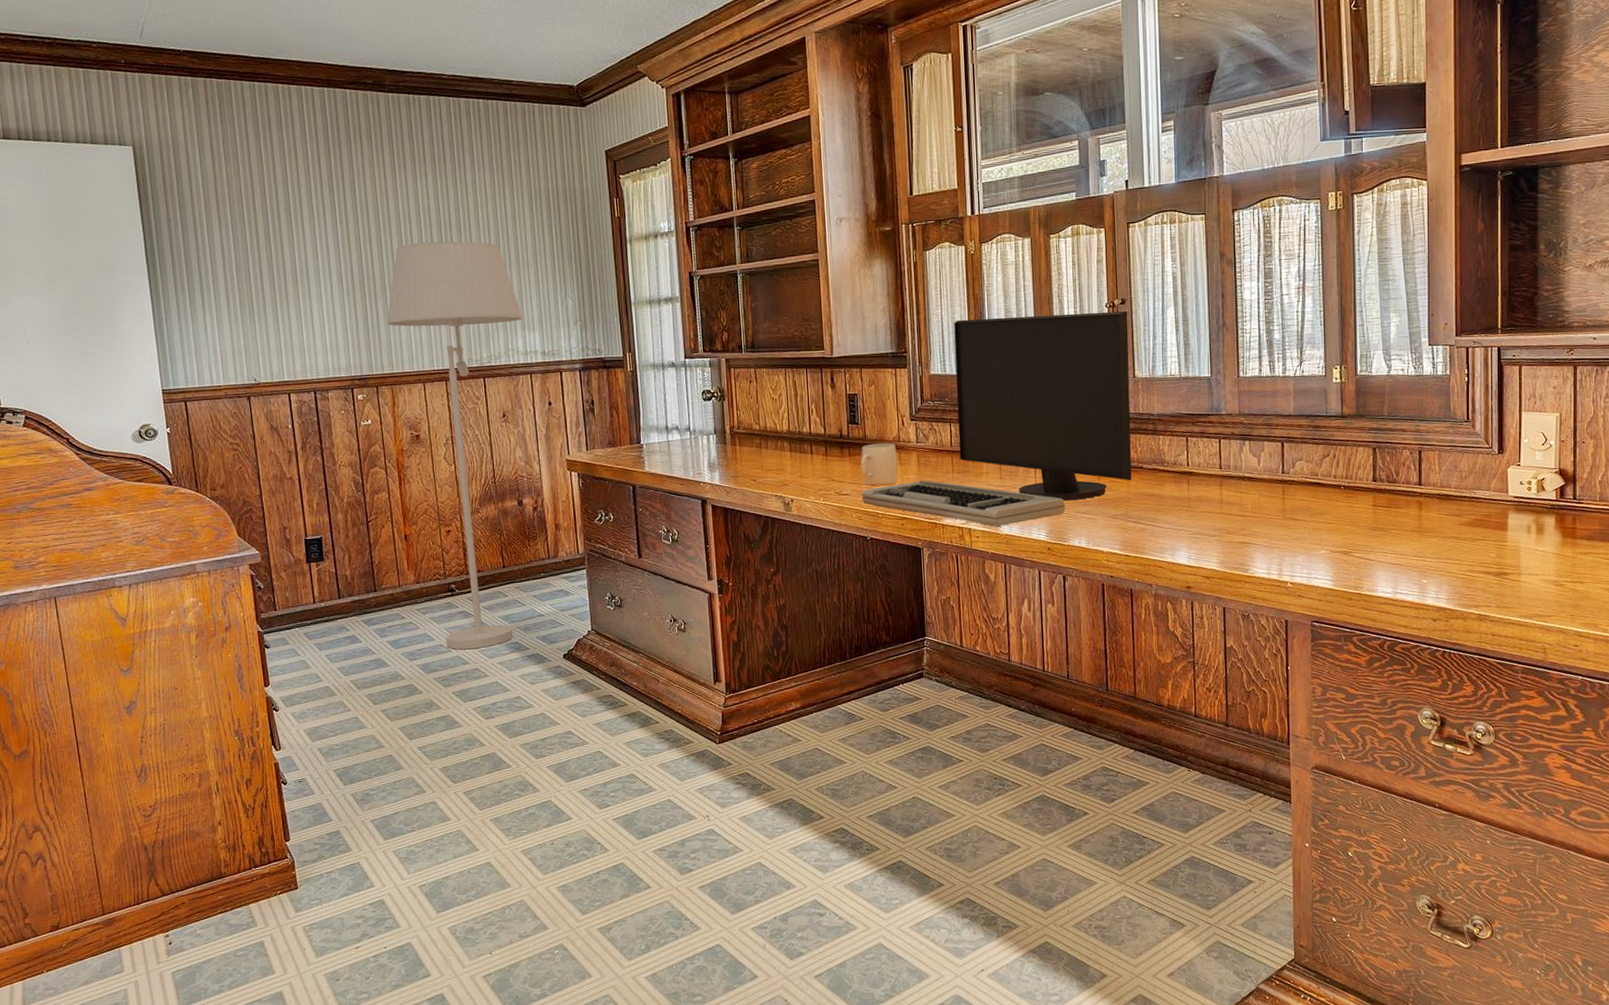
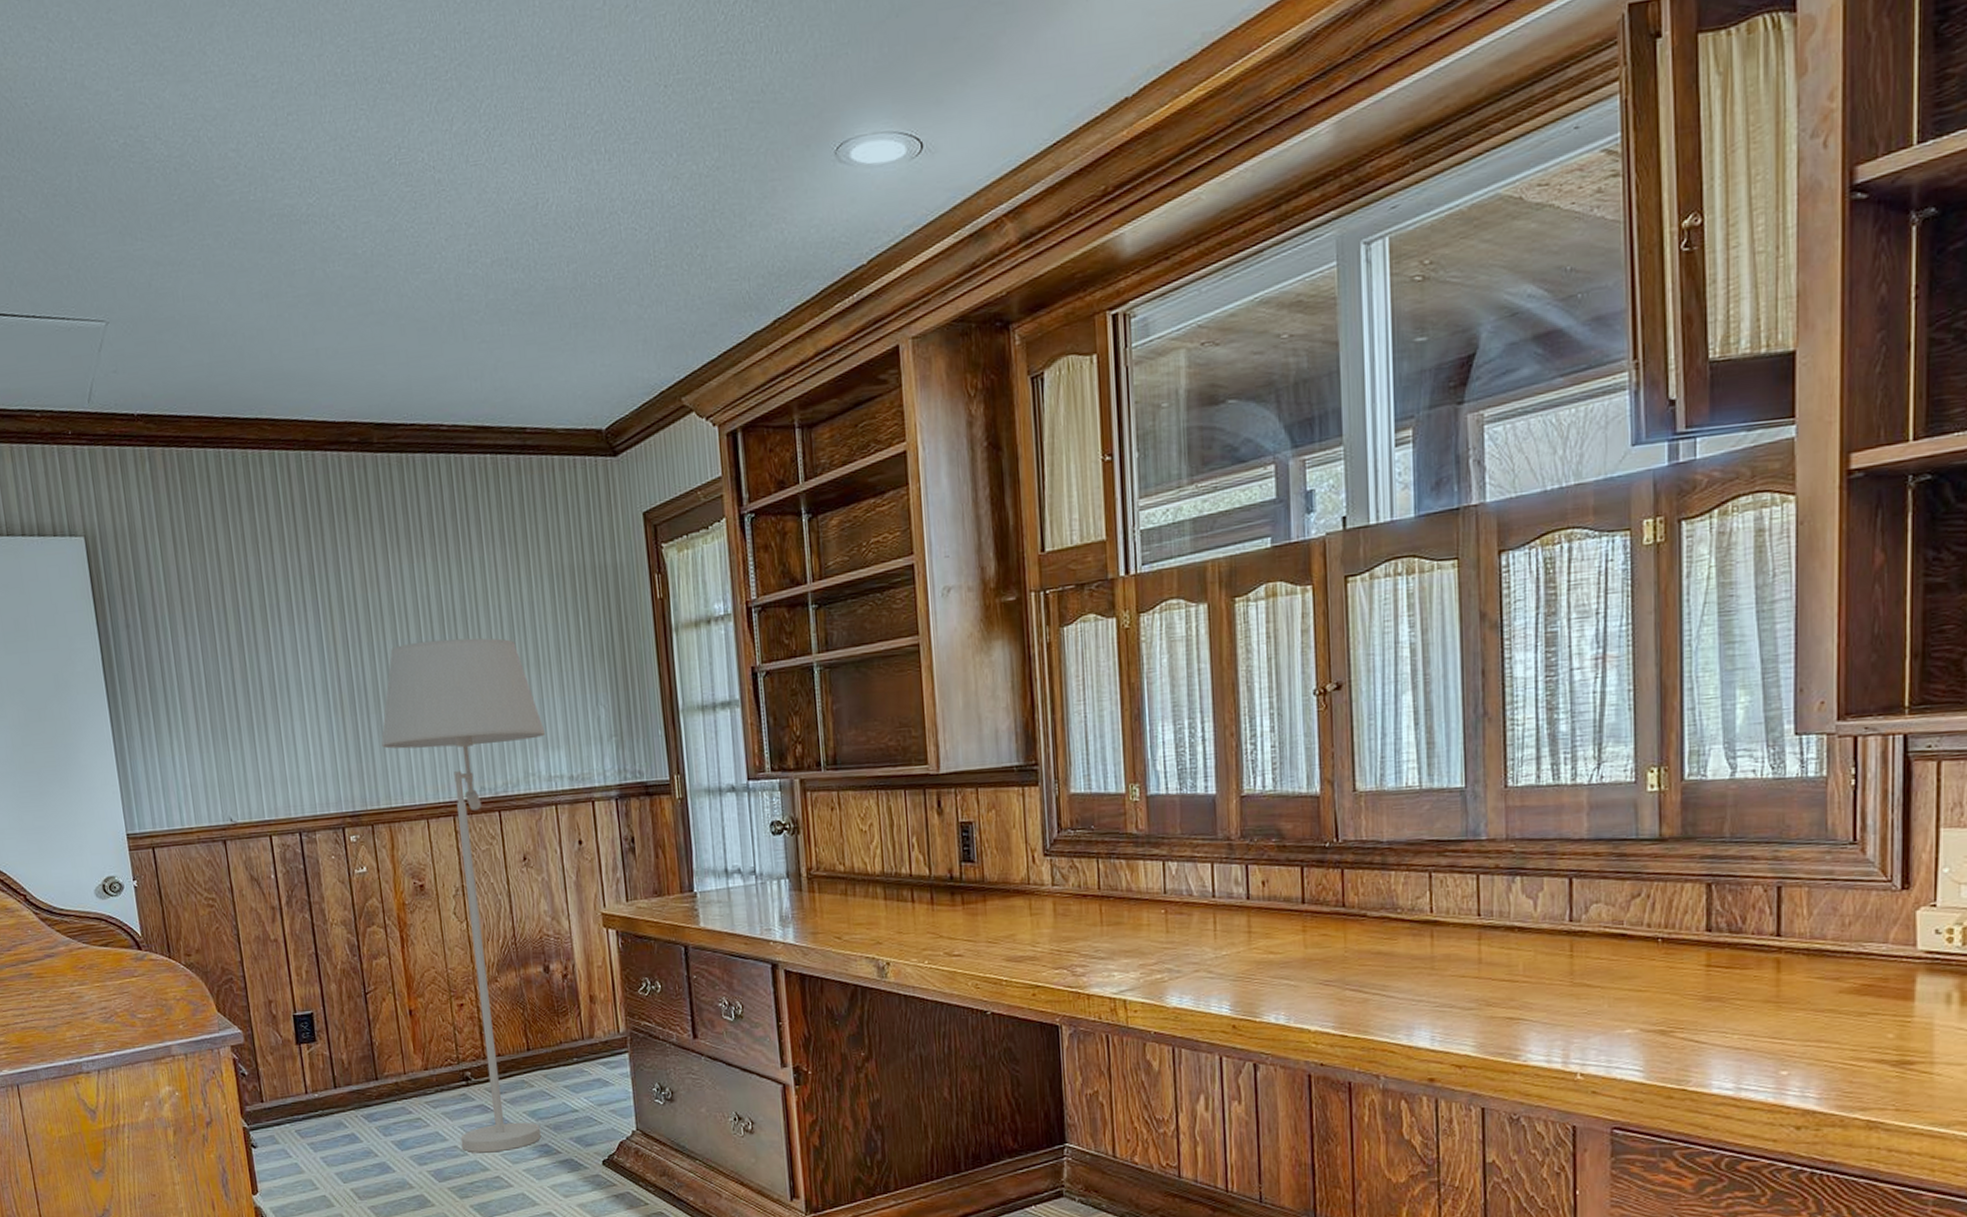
mug: present [860,443,899,486] -> none [977,886,1028,944]
computer keyboard: present [861,480,1066,526] -> none [979,935,1258,997]
computer monitor: present [954,310,1132,501] -> none [1102,698,1350,962]

